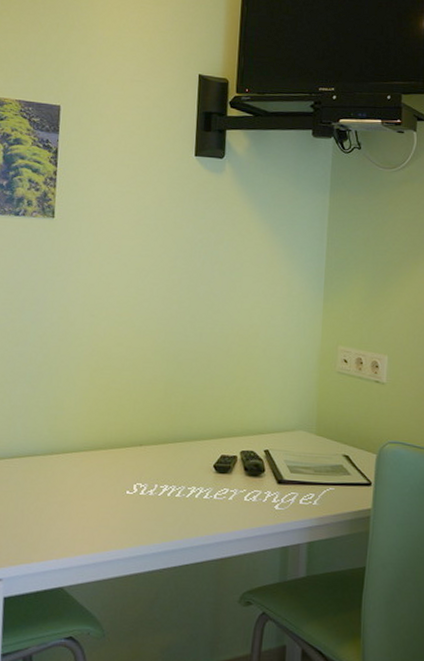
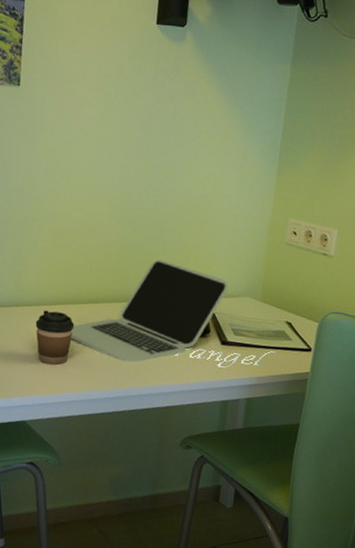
coffee cup: none [73,457,118,519] -> present [35,310,75,365]
laptop: none [114,395,282,511] -> present [71,260,229,363]

